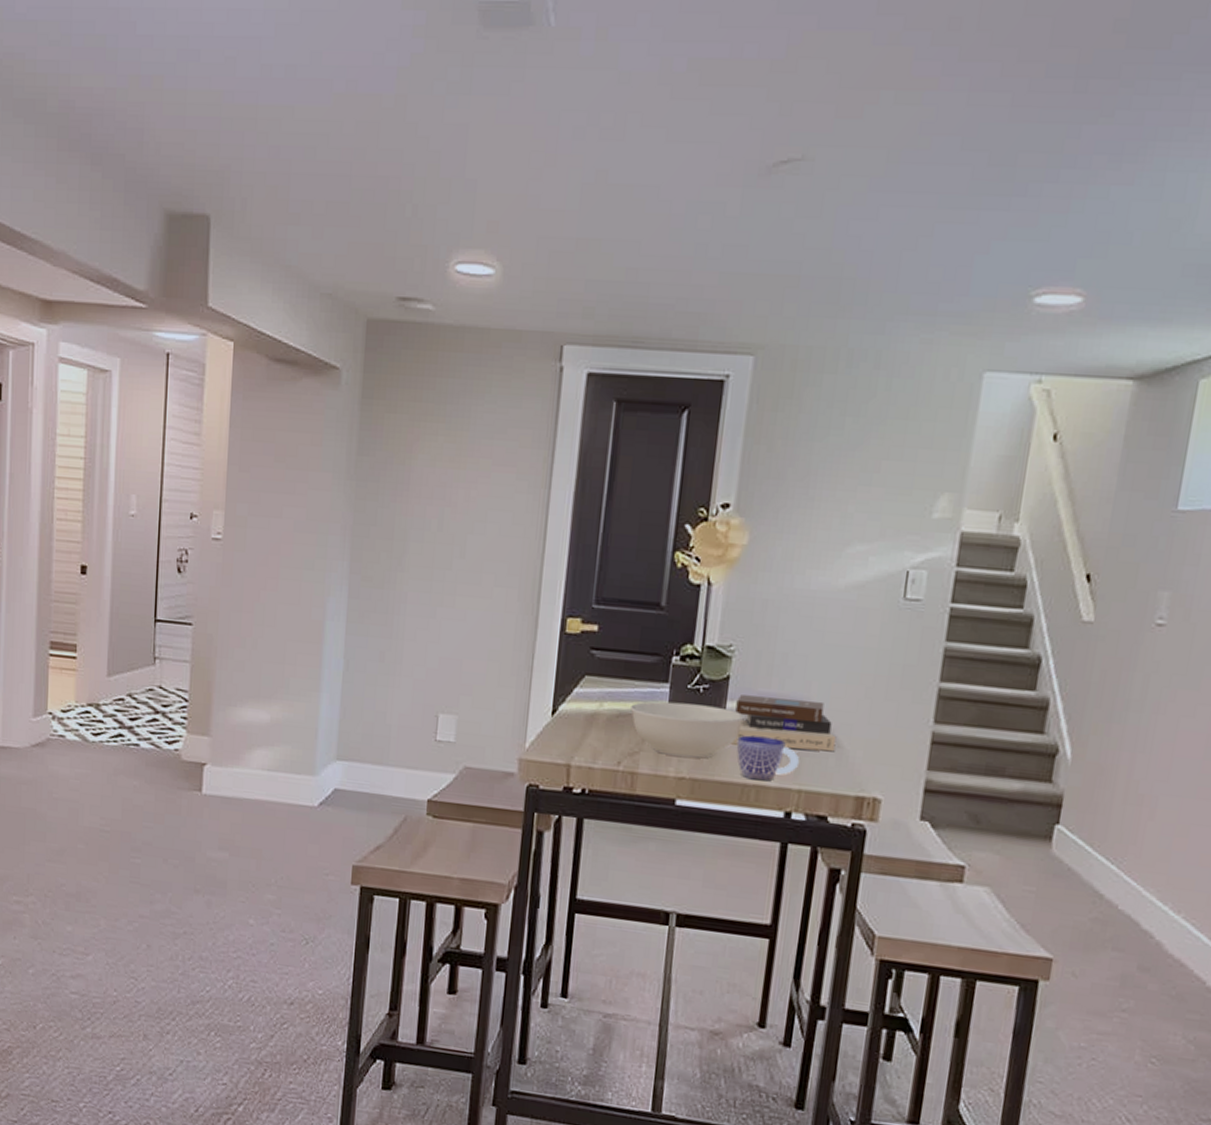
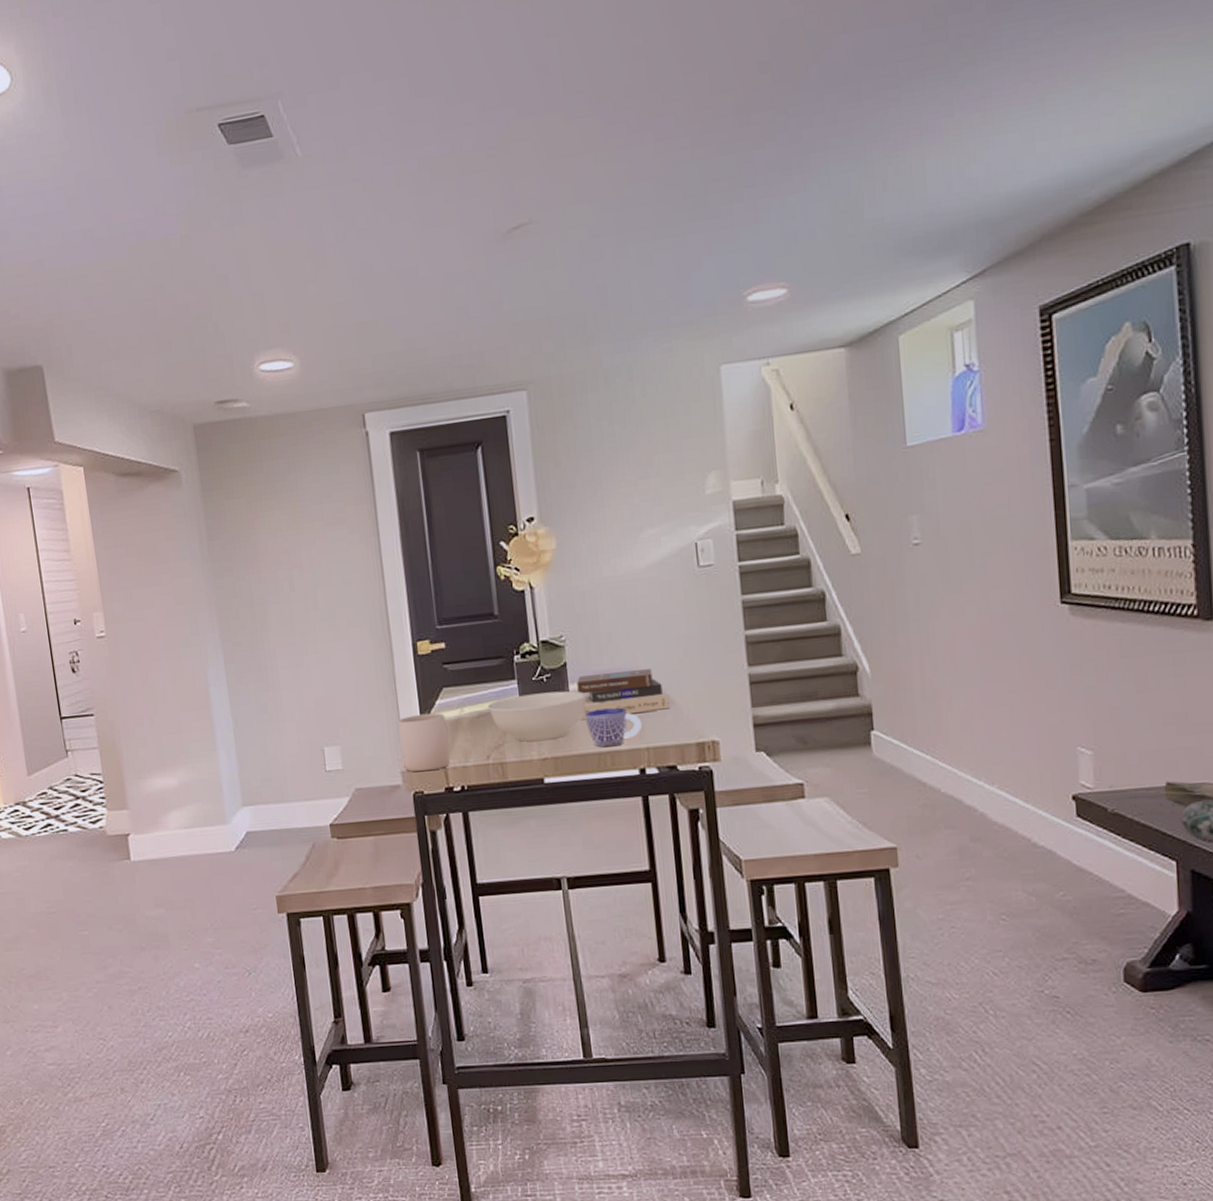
mug: none [523,698,581,765] -> present [397,712,451,772]

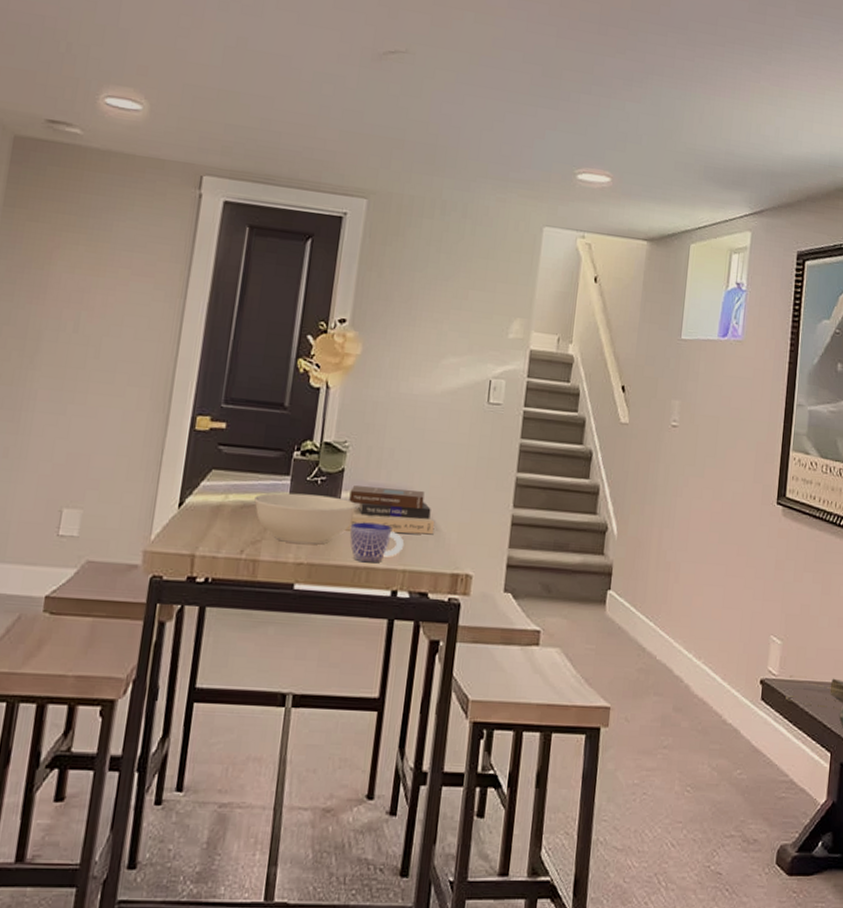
mug: present [397,712,451,772] -> none [148,491,207,556]

